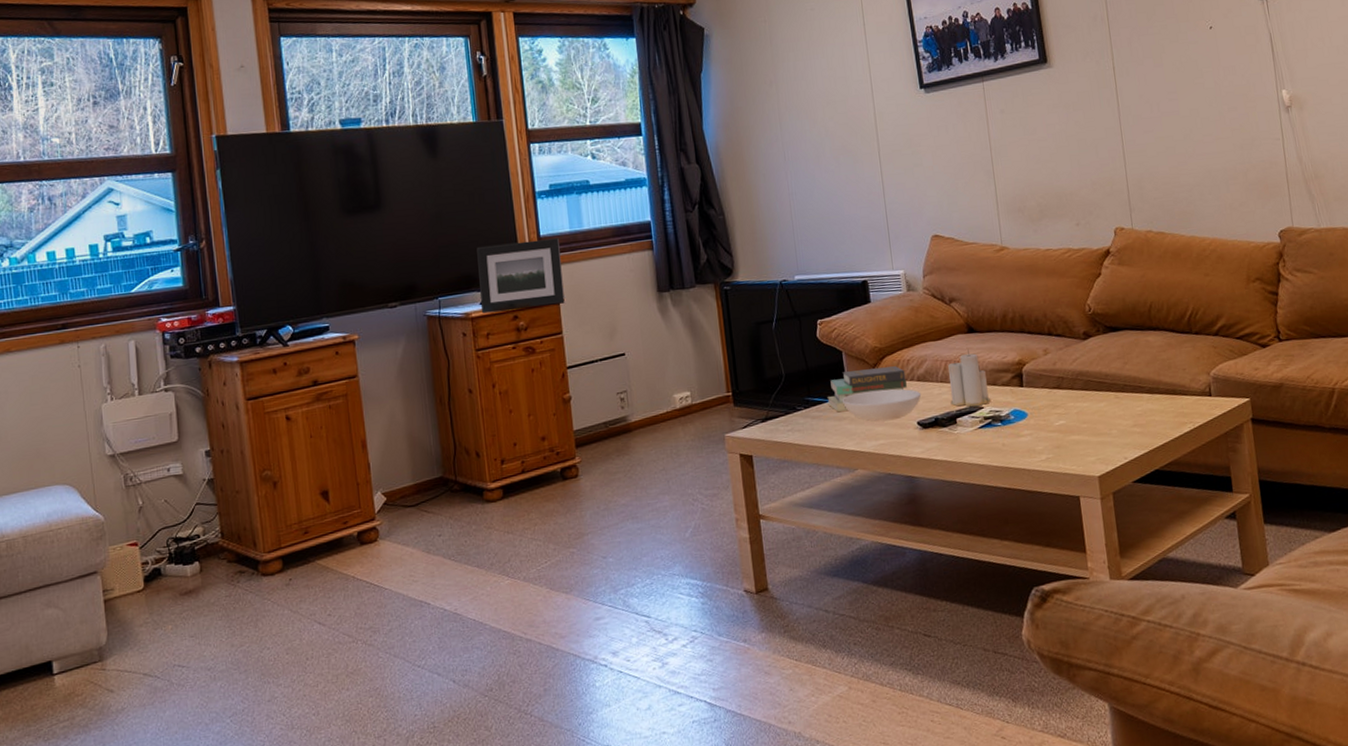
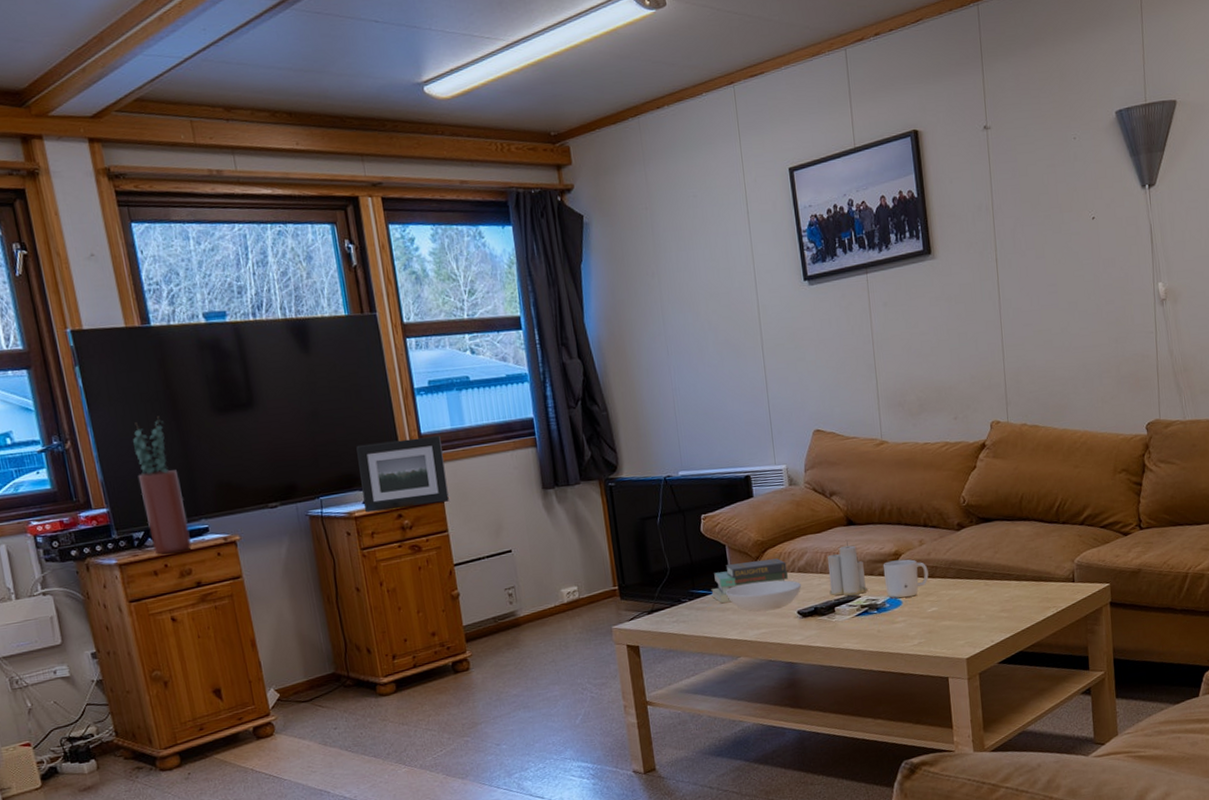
vase: none [263,217,312,353] -> present [132,416,192,555]
mug: none [1006,369,1055,411] -> present [882,559,929,599]

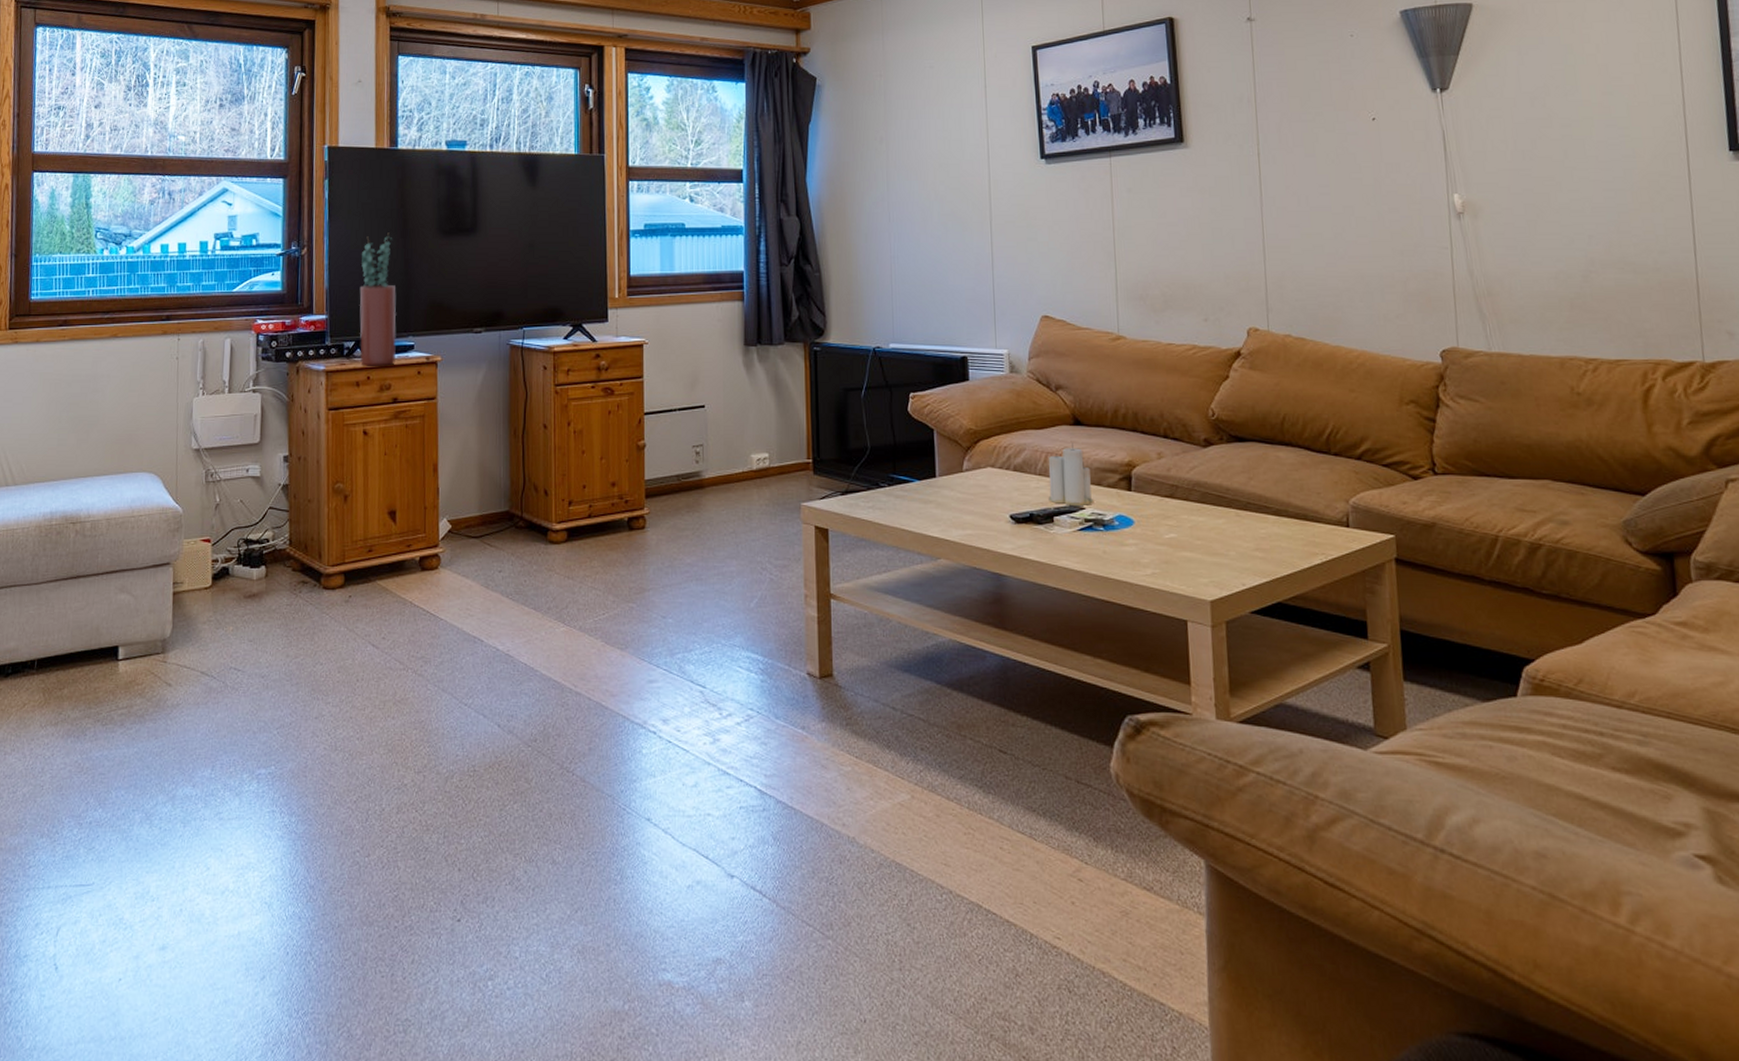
picture frame: present [356,435,449,513] -> none [564,279,648,349]
books: present [711,558,788,604] -> none [914,452,1001,495]
dish: present [725,580,802,613] -> none [929,475,1017,510]
mug: present [882,559,929,599] -> none [1113,472,1168,517]

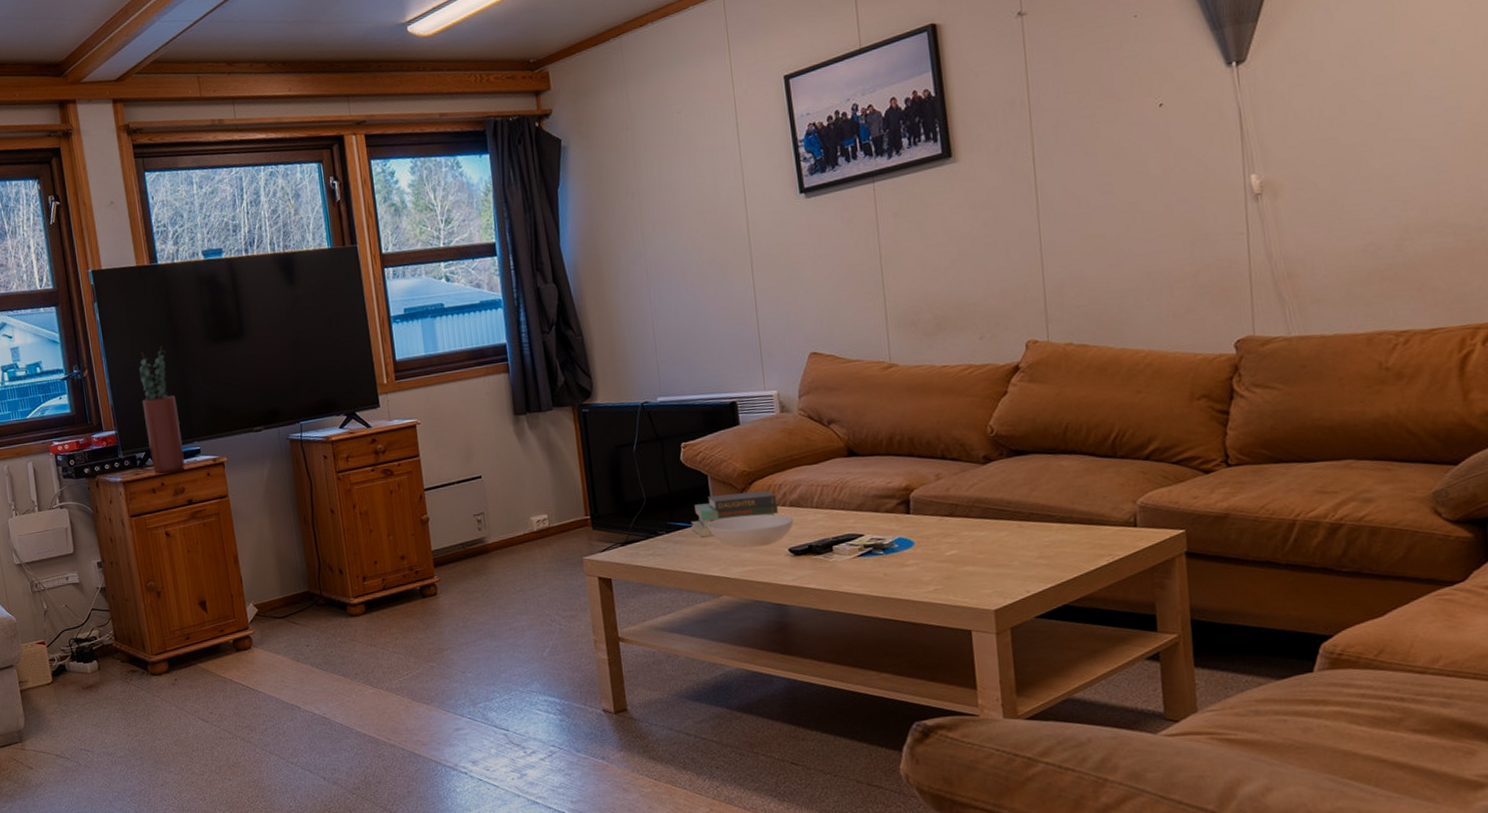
books: none [914,452,1001,495] -> present [691,491,778,538]
dish: none [929,475,1017,510] -> present [706,514,794,548]
candle: present [1048,442,1095,505] -> none [825,473,873,534]

